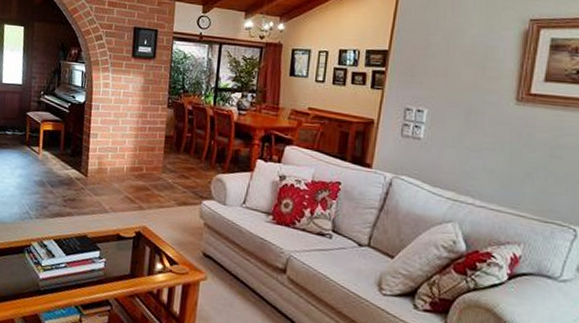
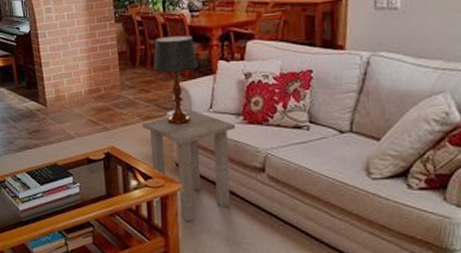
side table: none [177,202,265,314] -> present [143,110,236,222]
table lamp: none [196,128,239,216] -> present [154,35,198,125]

